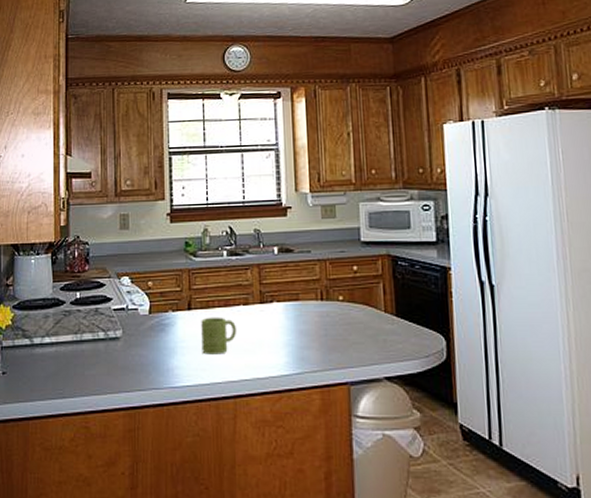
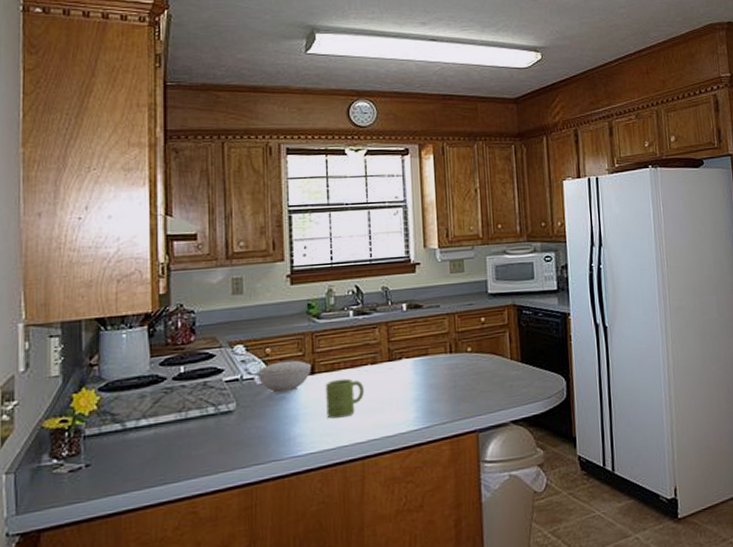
bowl: none [140,295,188,326] -> present [256,360,311,394]

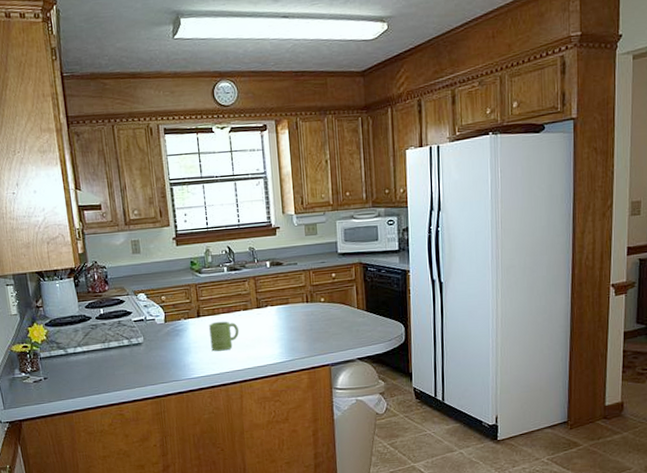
bowl: present [256,360,311,394] -> none [156,306,197,332]

